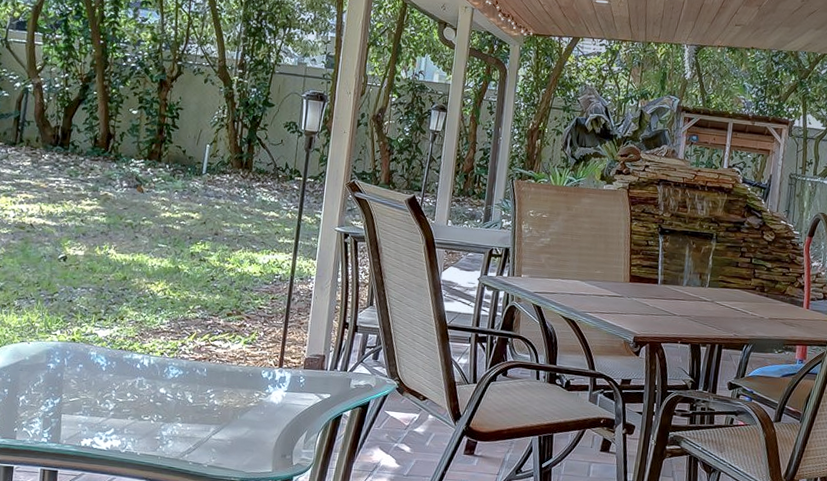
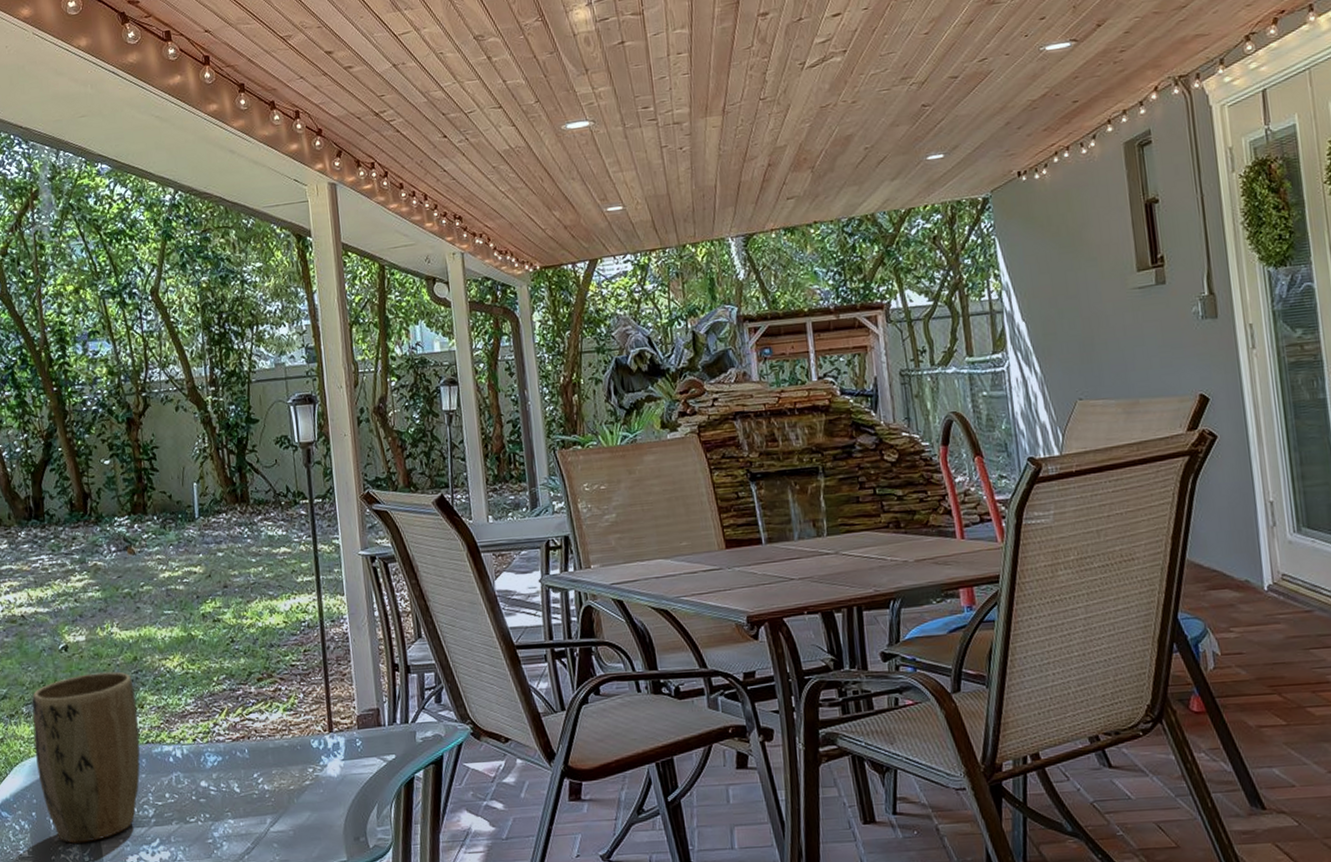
plant pot: none [17,283,119,422] -> present [32,671,141,843]

